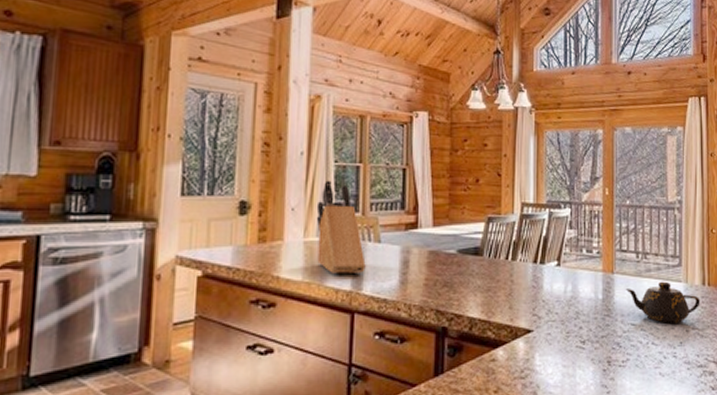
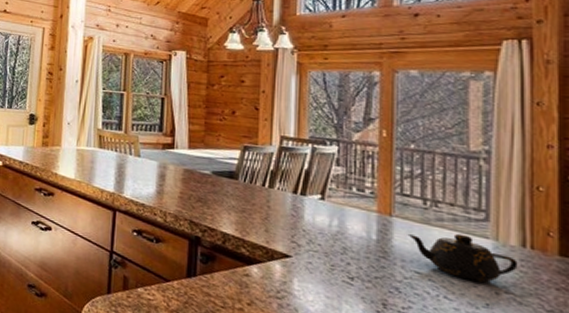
knife block: present [316,180,366,275] -> none [86,103,127,181]

